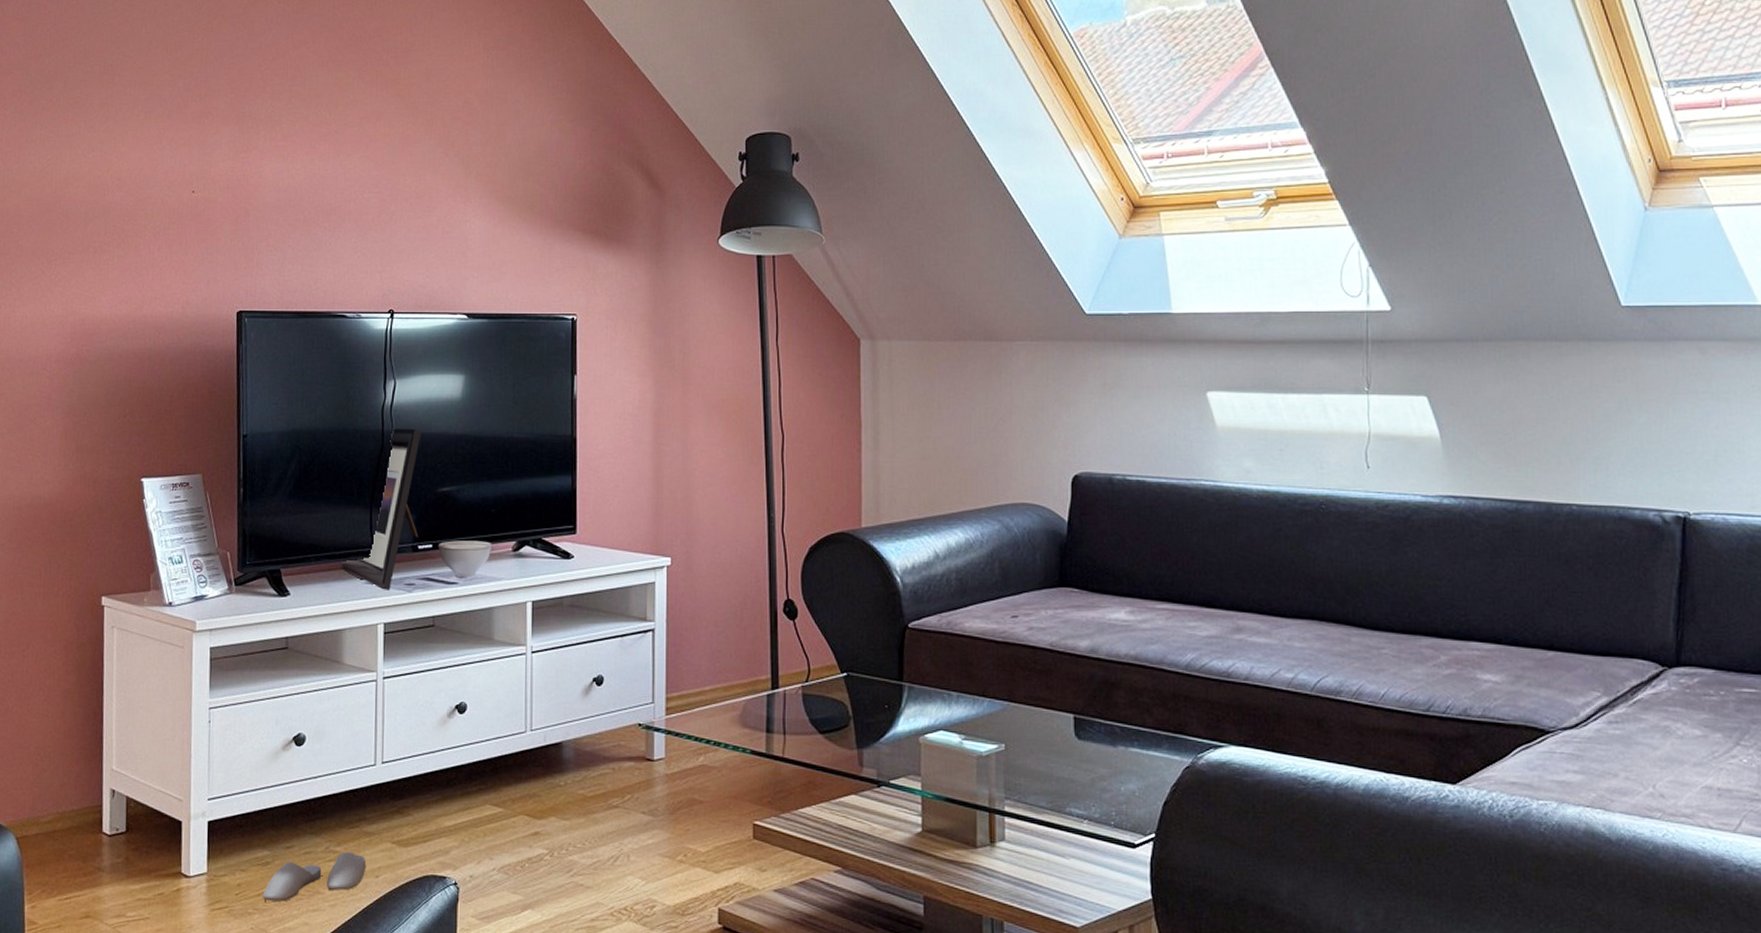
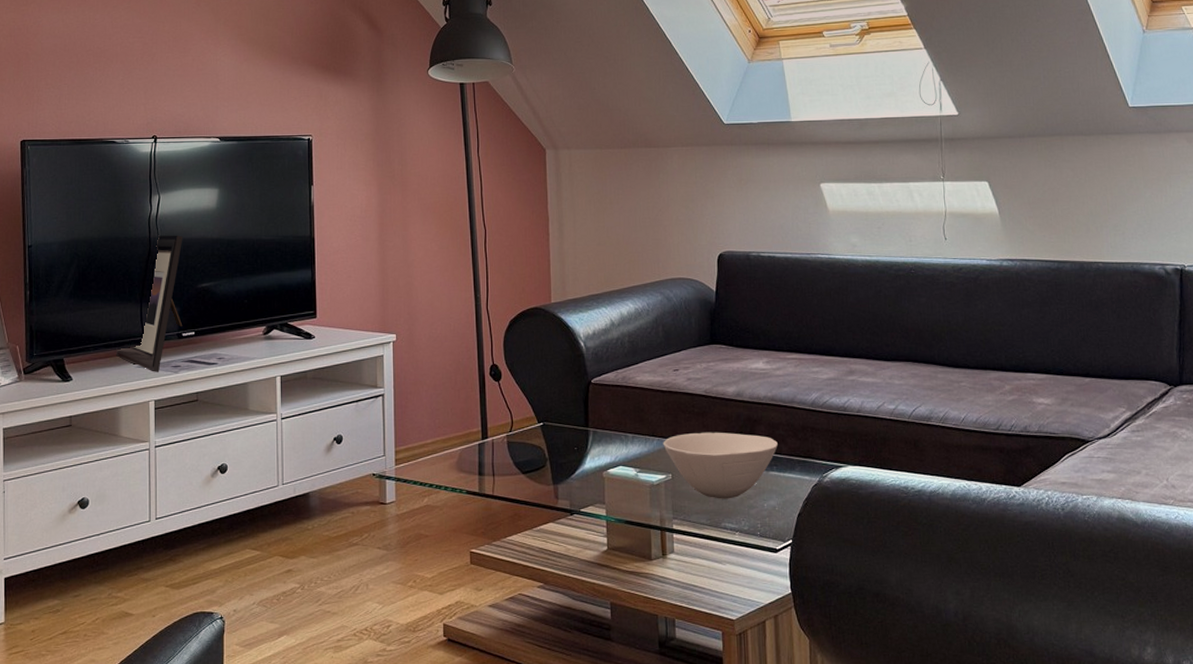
slippers: present [262,852,367,902] -> none [54,597,144,643]
bowl: present [437,540,493,578] -> none [199,327,246,359]
bowl: none [995,694,1141,779] -> present [663,432,778,499]

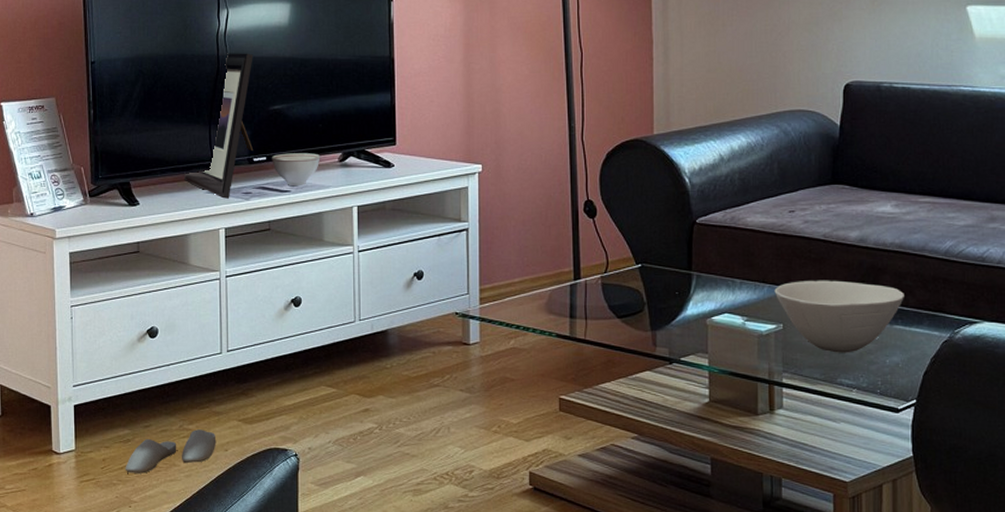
slippers: none [54,597,144,643] -> present [125,429,217,474]
bowl: none [199,327,246,359] -> present [271,153,321,187]

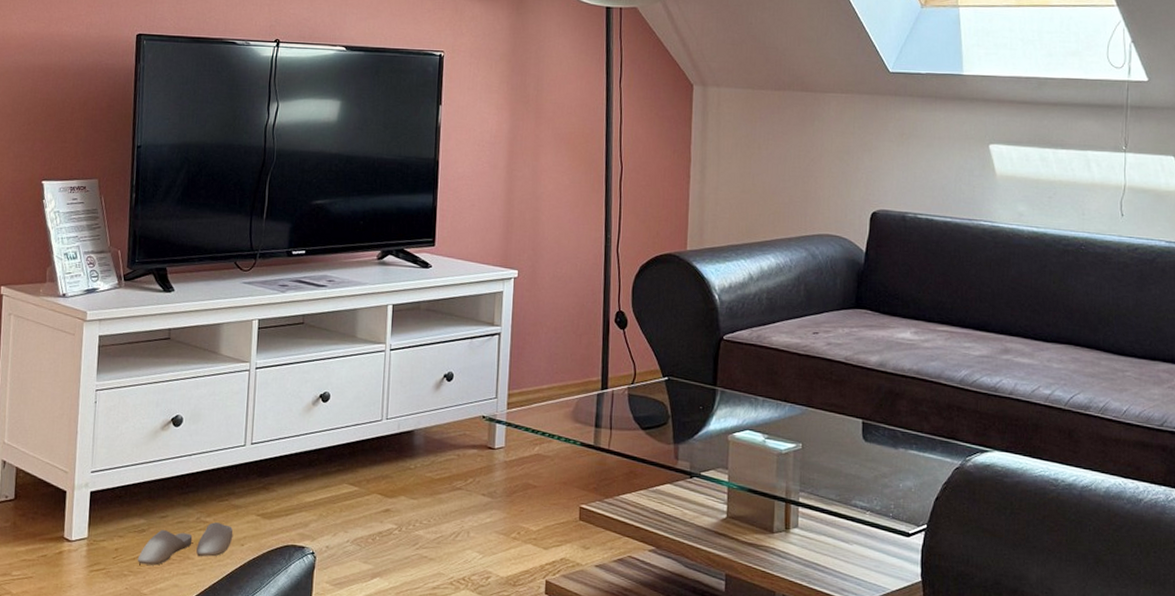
picture frame: present [184,53,254,199] -> none [221,145,300,290]
bowl: present [271,153,321,187] -> none [310,248,360,282]
bowl: present [774,280,904,353] -> none [795,401,920,476]

